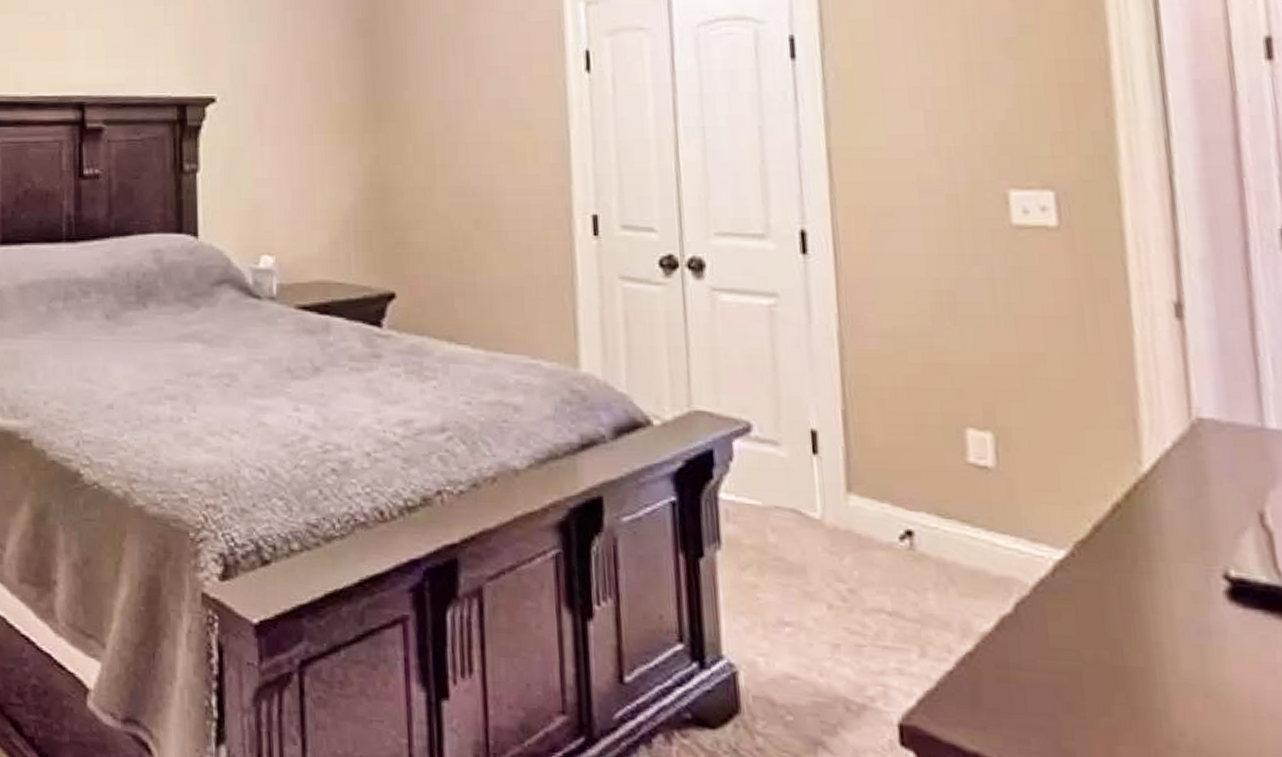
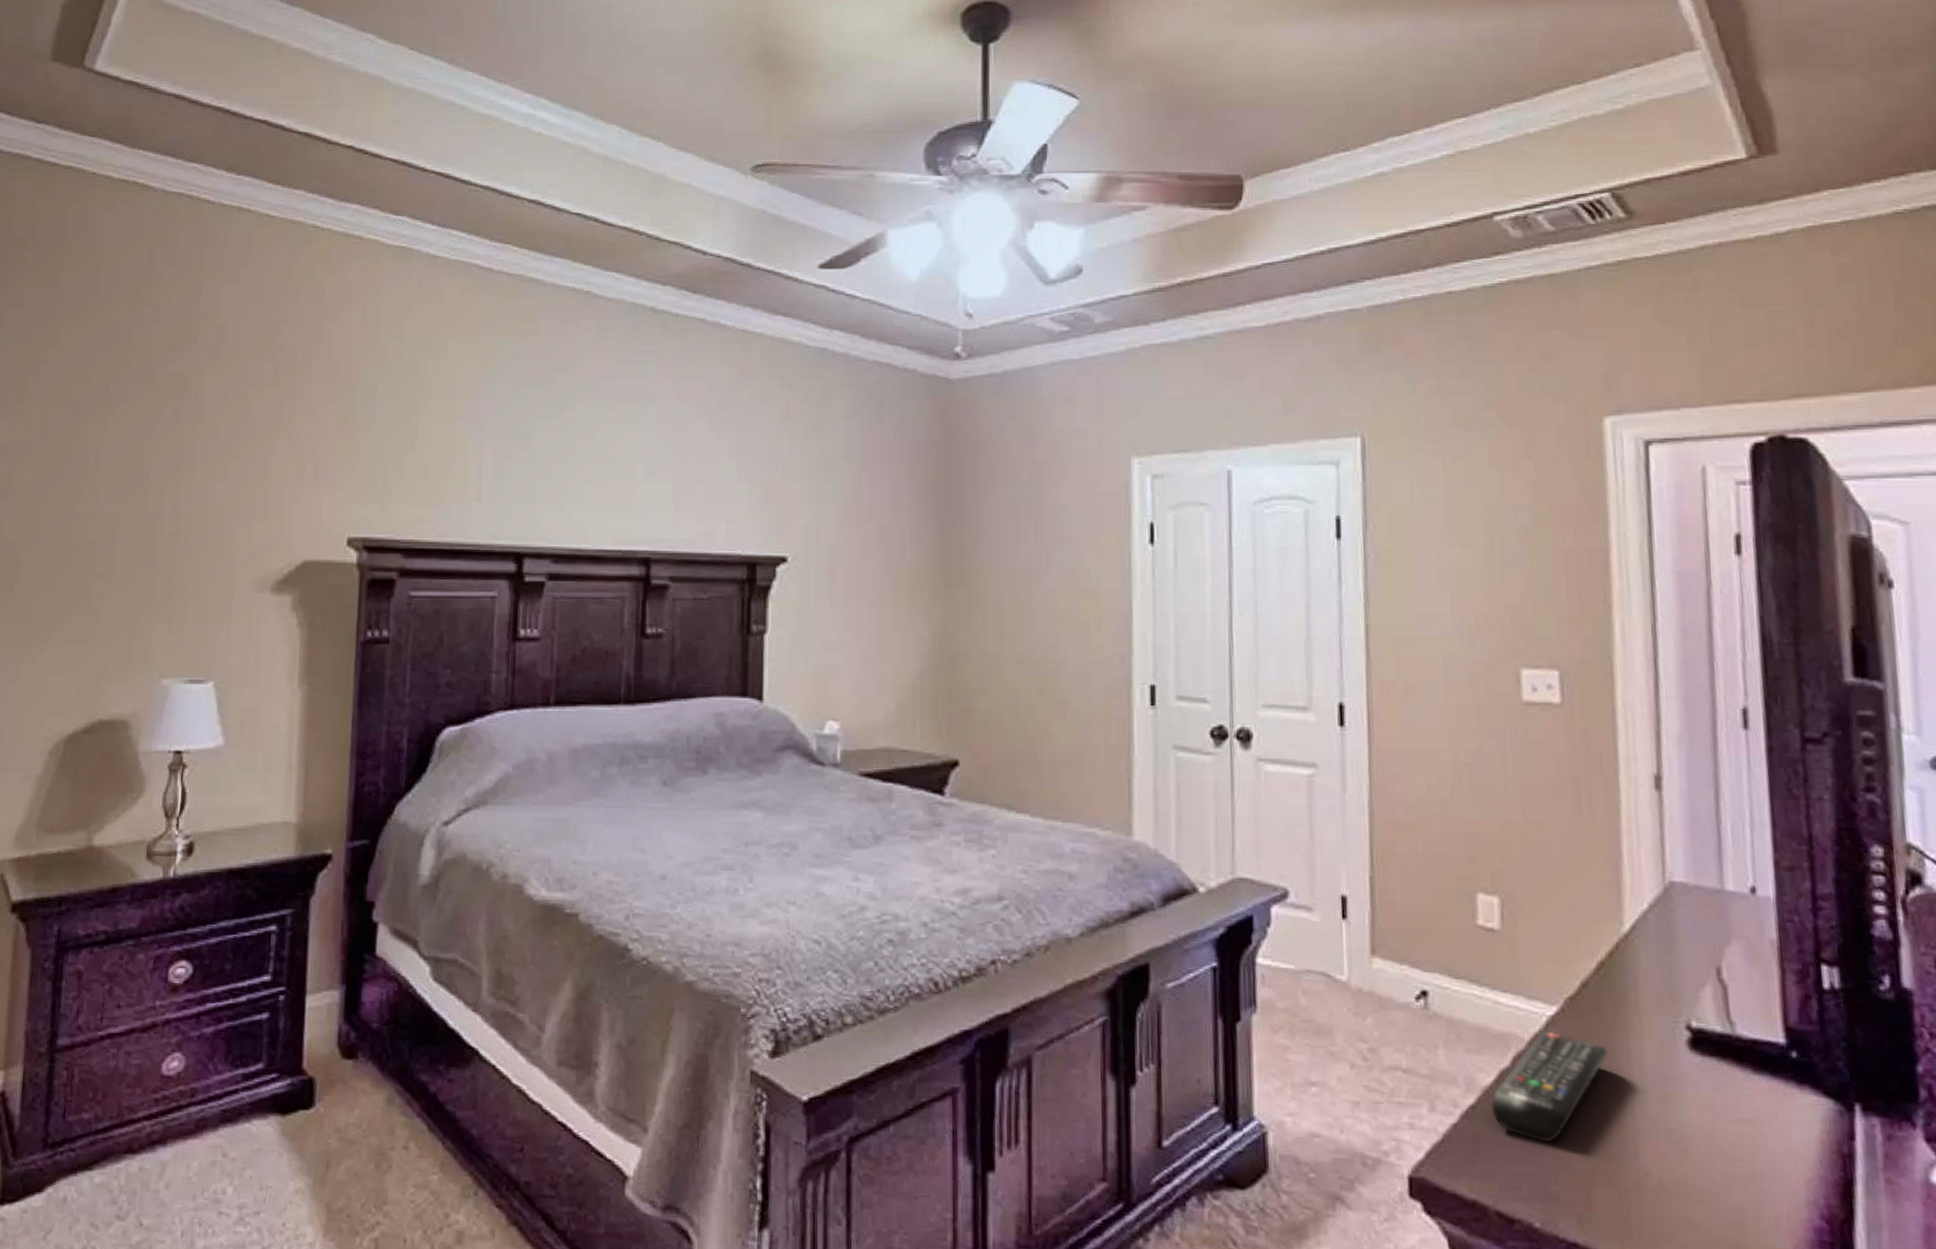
remote control: none [991,575,1129,696] -> present [1491,1030,1608,1143]

